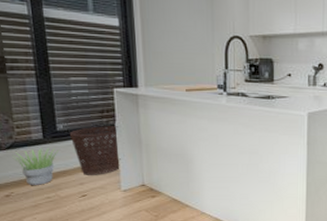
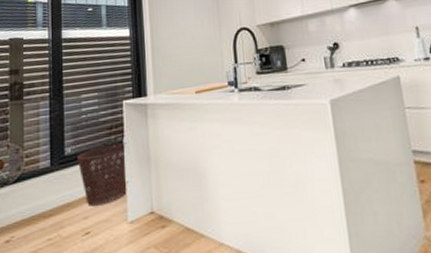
potted plant: present [12,148,60,185] -> none [18,176,66,225]

